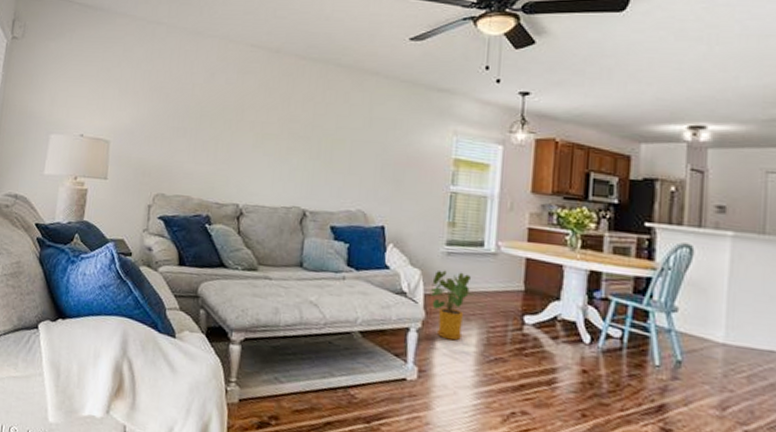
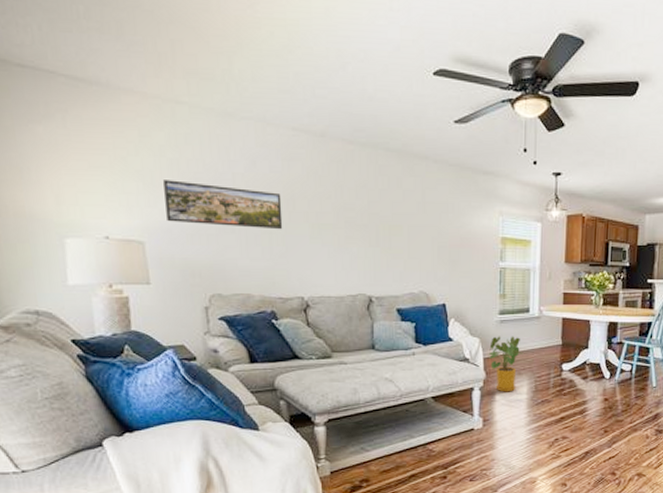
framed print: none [132,88,232,137] -> present [163,180,283,230]

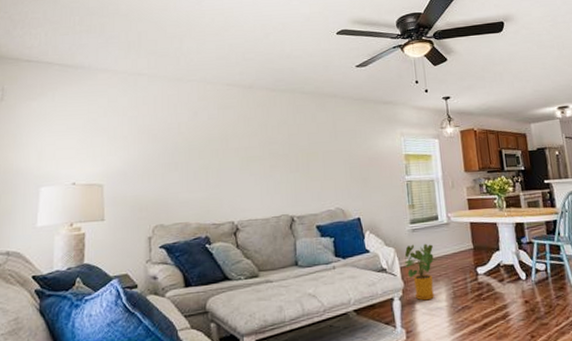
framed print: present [163,180,283,230] -> none [123,133,218,167]

